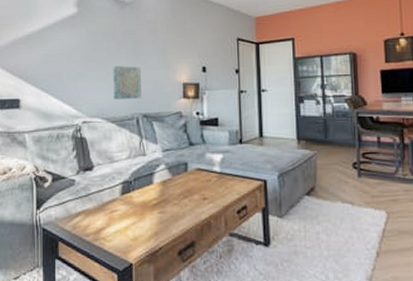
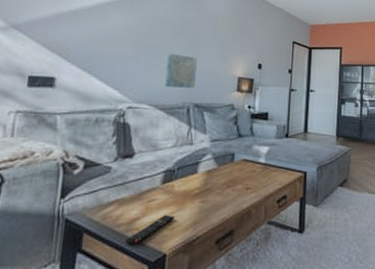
remote control: none [94,225,136,254] -> present [125,215,175,246]

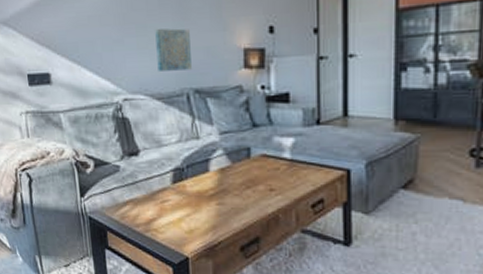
remote control: present [125,215,175,246] -> none [146,216,191,246]

